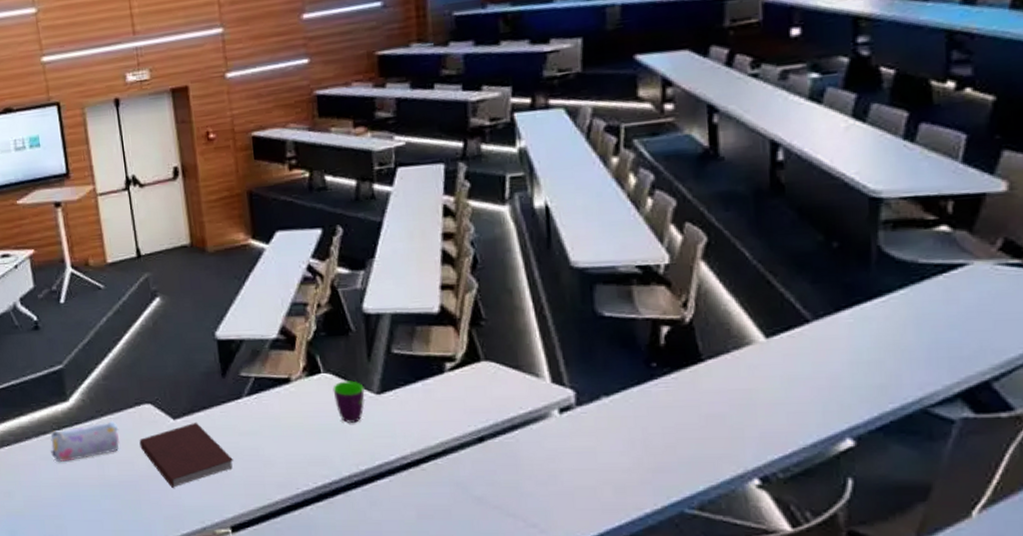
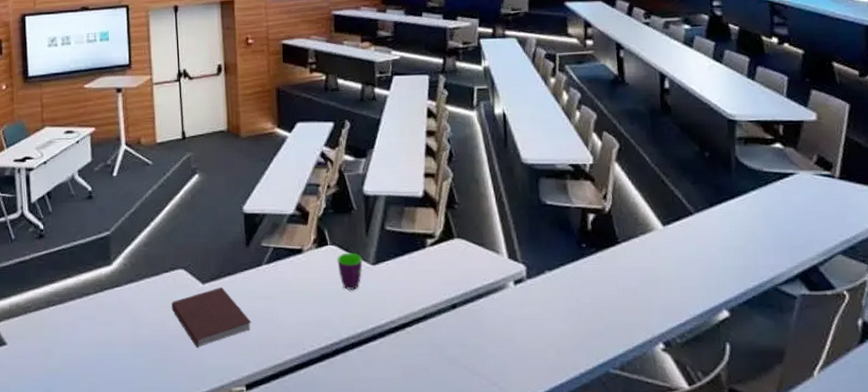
pencil case: present [50,420,119,462] -> none [92,283,154,322]

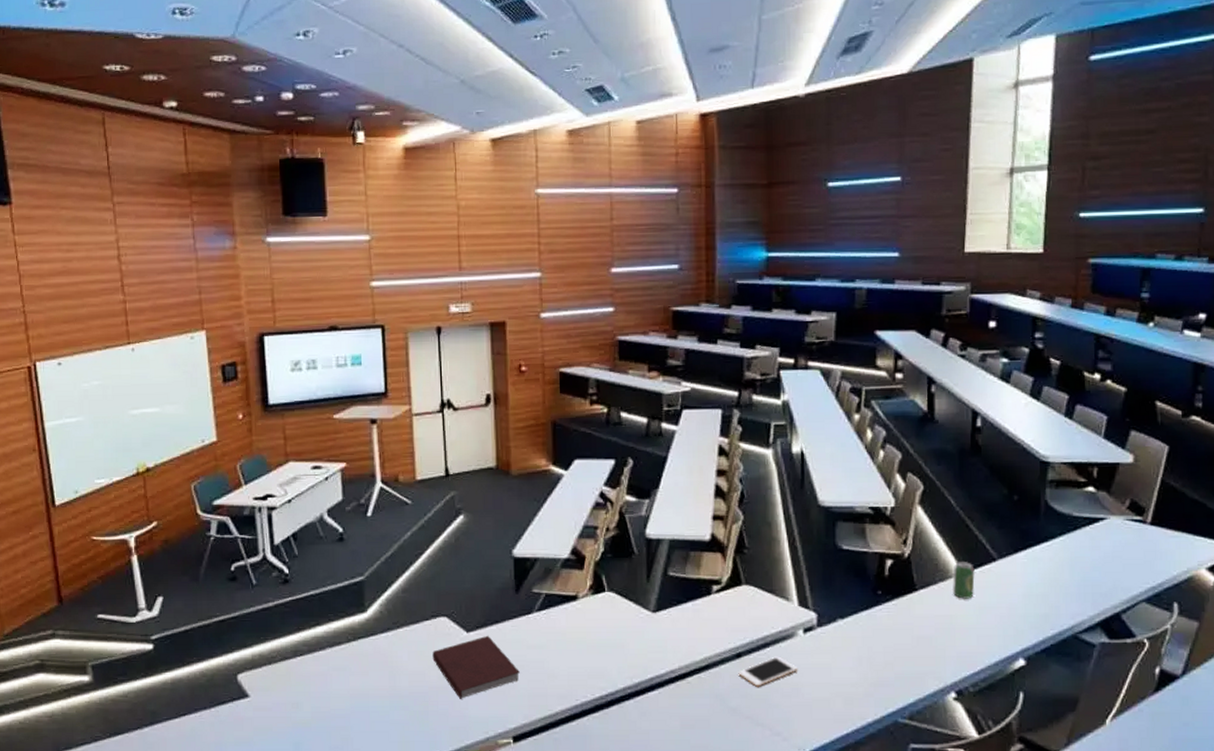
mug: present [337,252,363,290] -> none [614,599,642,639]
cell phone: none [454,307,511,337] -> present [738,656,798,687]
beverage can: none [652,214,674,252] -> present [952,560,975,599]

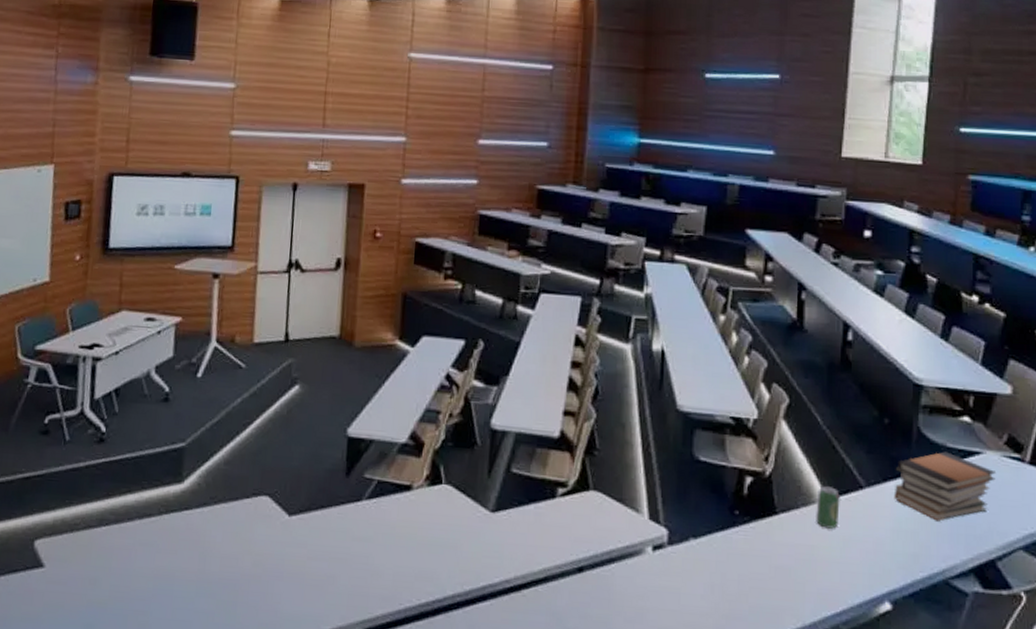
notebook: present [432,635,520,699] -> none [248,521,342,591]
cell phone: present [738,656,798,687] -> none [579,574,644,608]
book stack: none [1024,520,1120,584] -> present [894,451,997,521]

